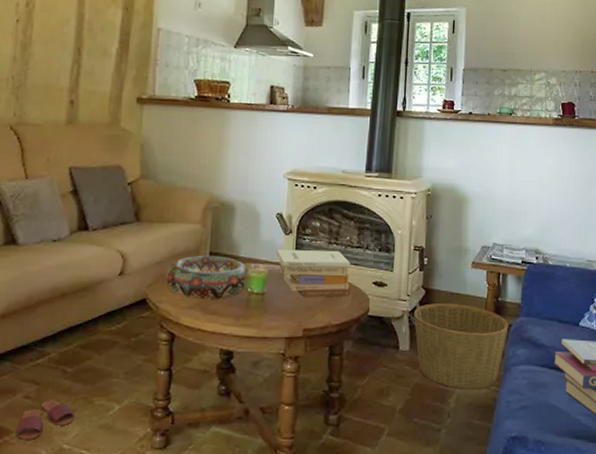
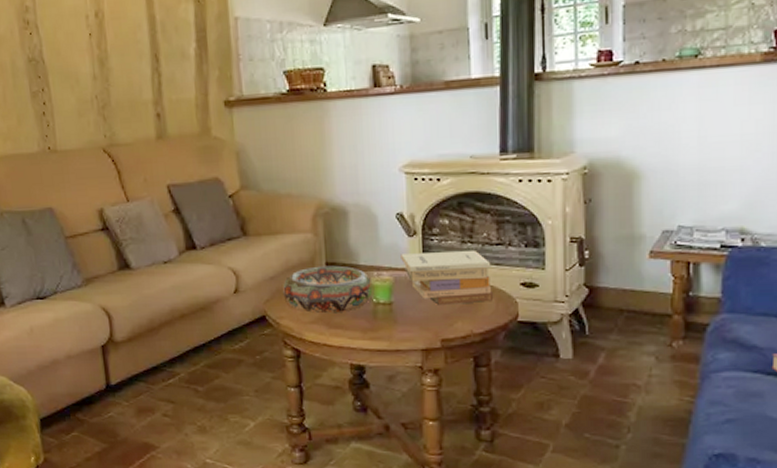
slippers: present [16,400,74,440] -> none [160,417,212,454]
basket: present [414,303,509,390] -> none [576,302,705,401]

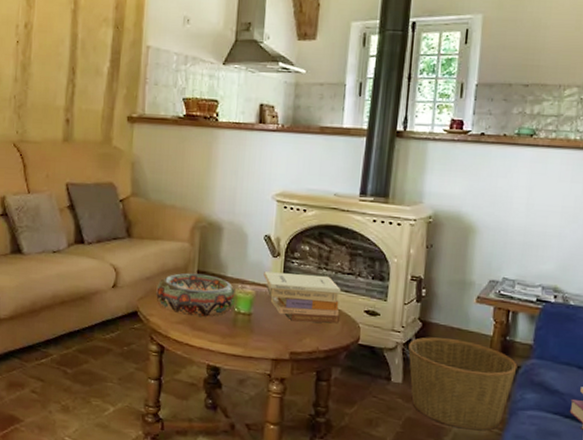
basket: none [576,302,705,401] -> present [408,337,518,431]

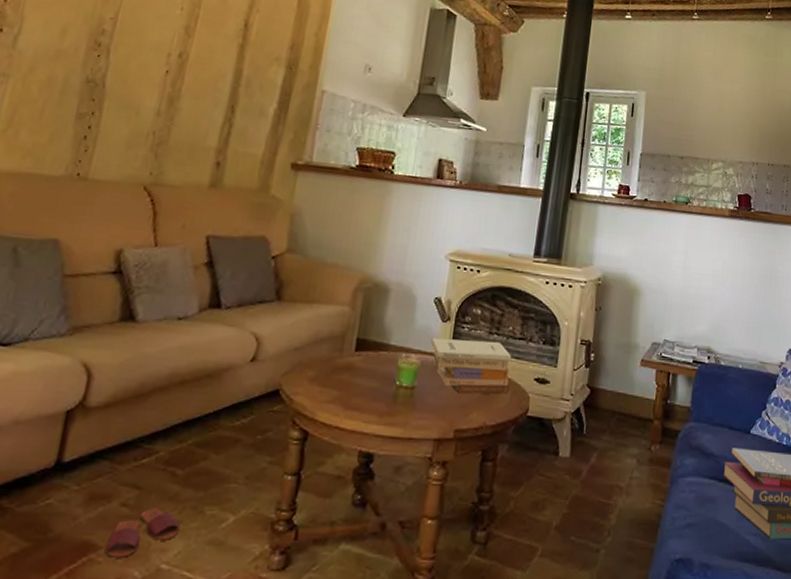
slippers: none [25,396,74,430] -> present [104,508,180,558]
decorative bowl: present [155,273,236,317] -> none [303,341,400,394]
basket: present [408,337,518,431] -> none [576,404,677,504]

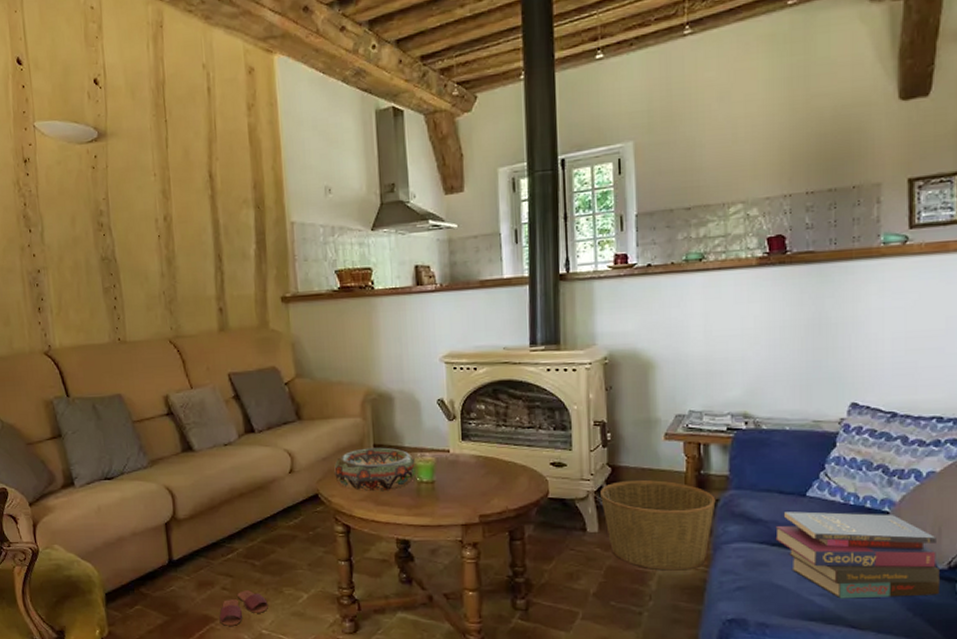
decorative bowl: none [303,341,400,394] -> present [333,447,417,492]
books: present [431,338,512,395] -> none [442,432,527,483]
basket: none [576,404,677,504] -> present [600,480,716,571]

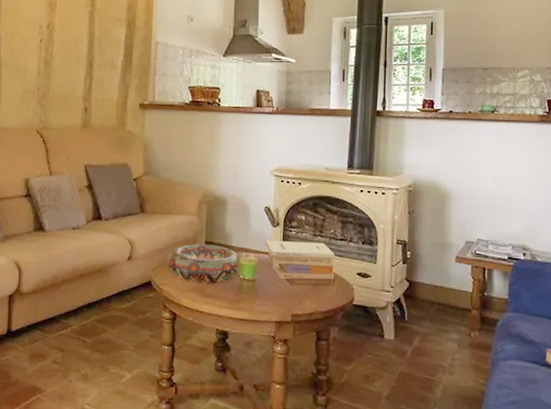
slippers: present [219,590,268,626] -> none [46,365,93,399]
books: none [442,432,527,483] -> present [265,240,336,286]
basket: present [600,480,716,571] -> none [398,295,496,382]

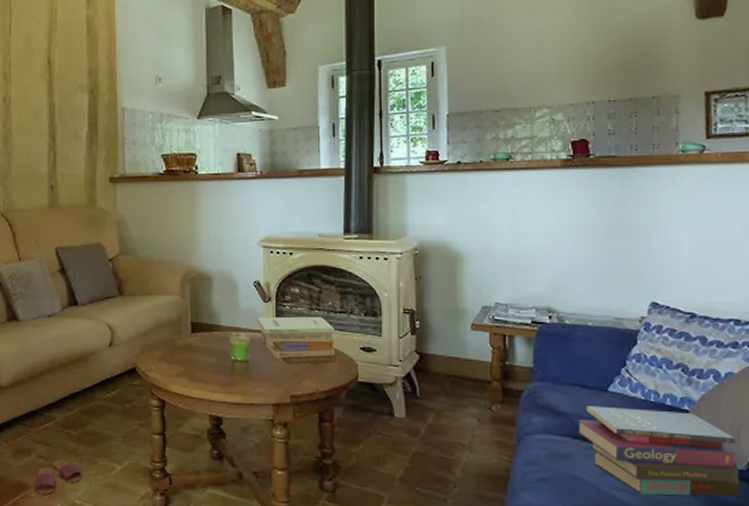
slippers: none [46,365,93,399] -> present [34,459,82,494]
decorative bowl: present [167,244,241,285] -> none [151,325,232,368]

